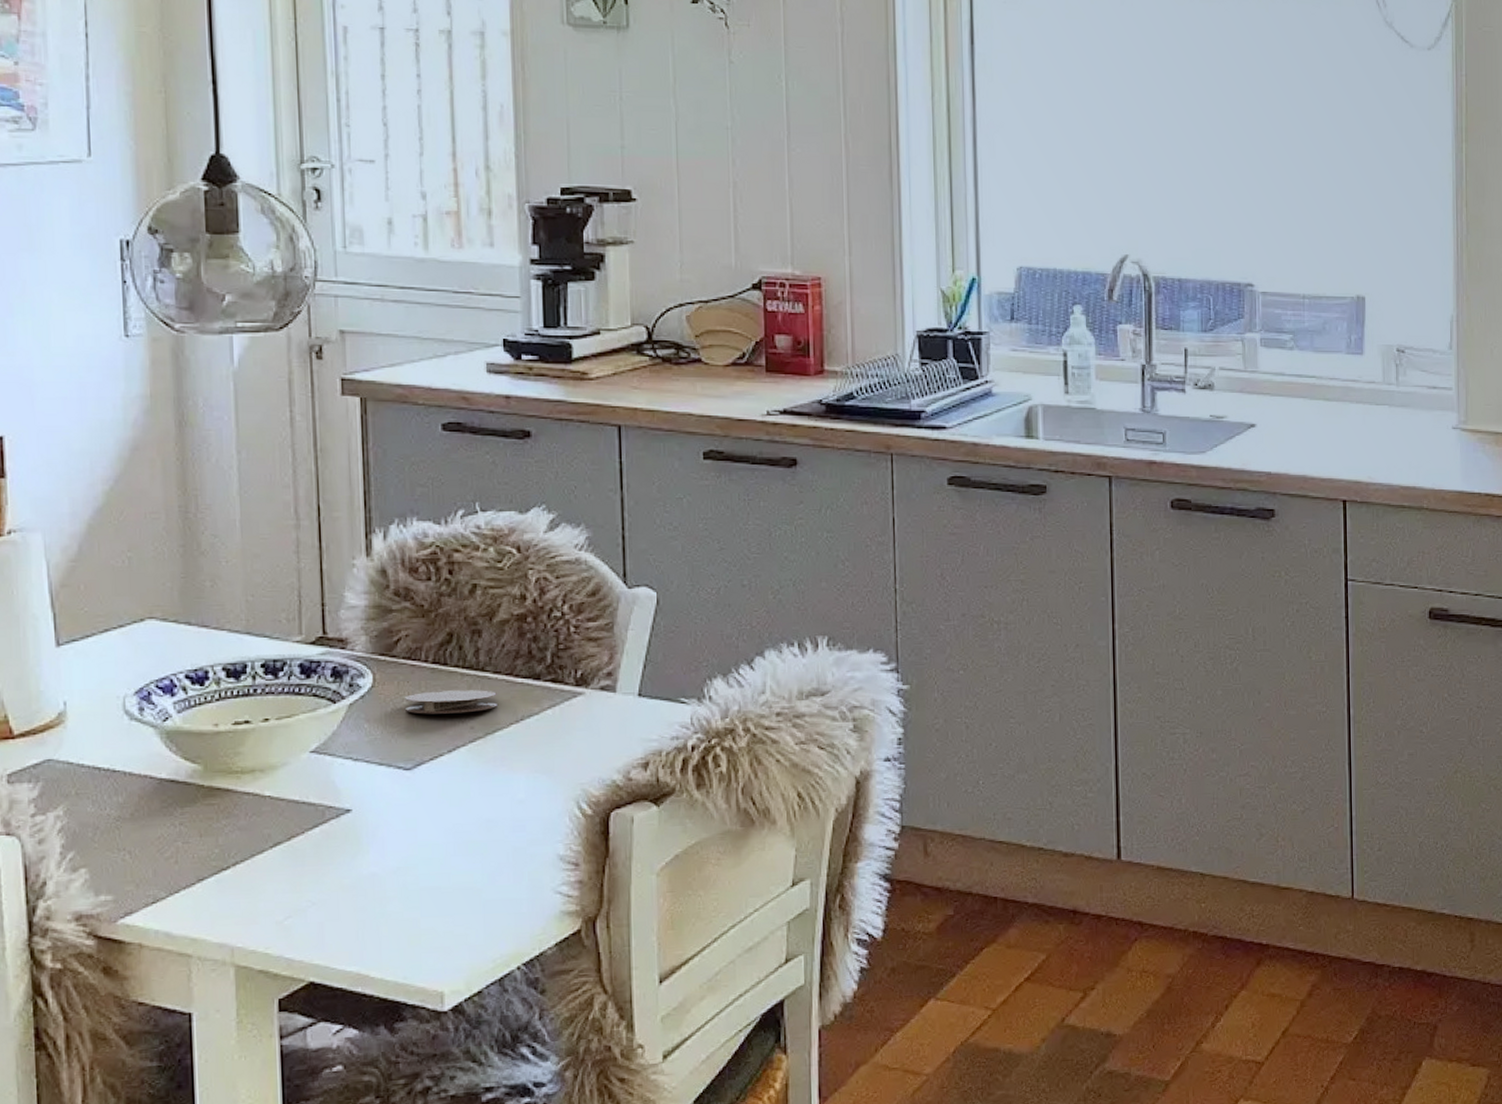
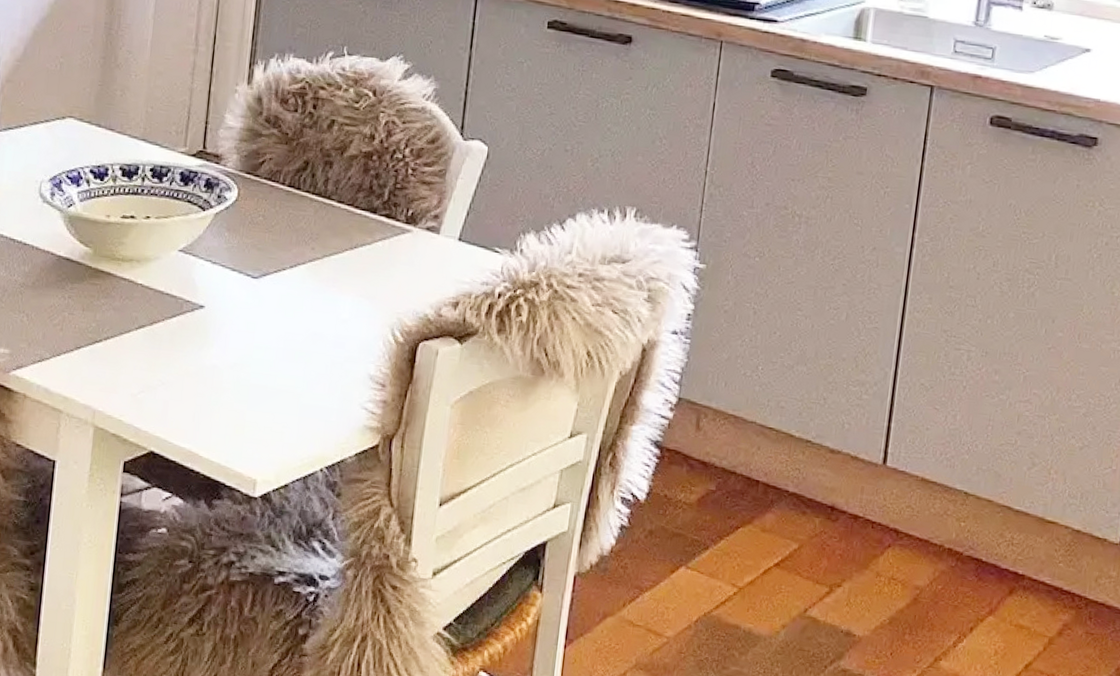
coaster: present [404,690,497,714] -> none [260,211,338,235]

